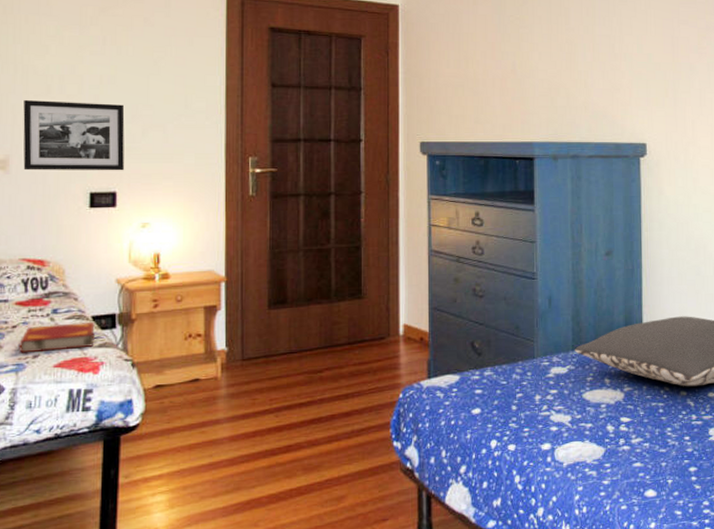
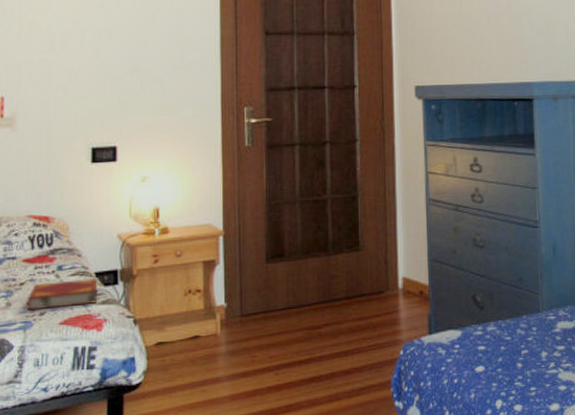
picture frame: present [23,100,125,171] -> none [28,57,124,127]

